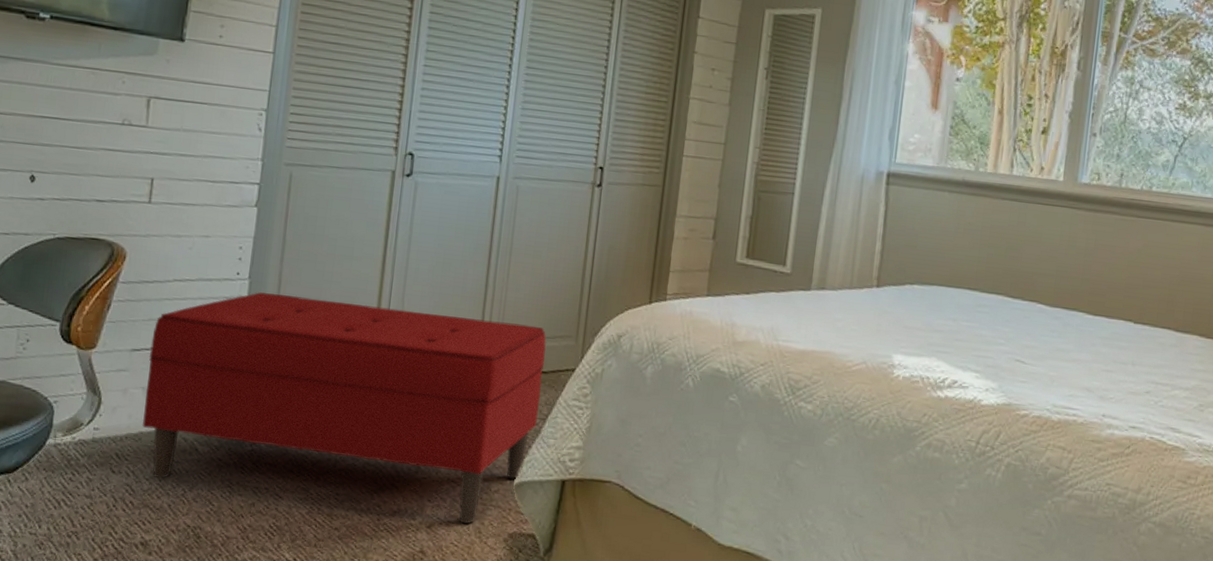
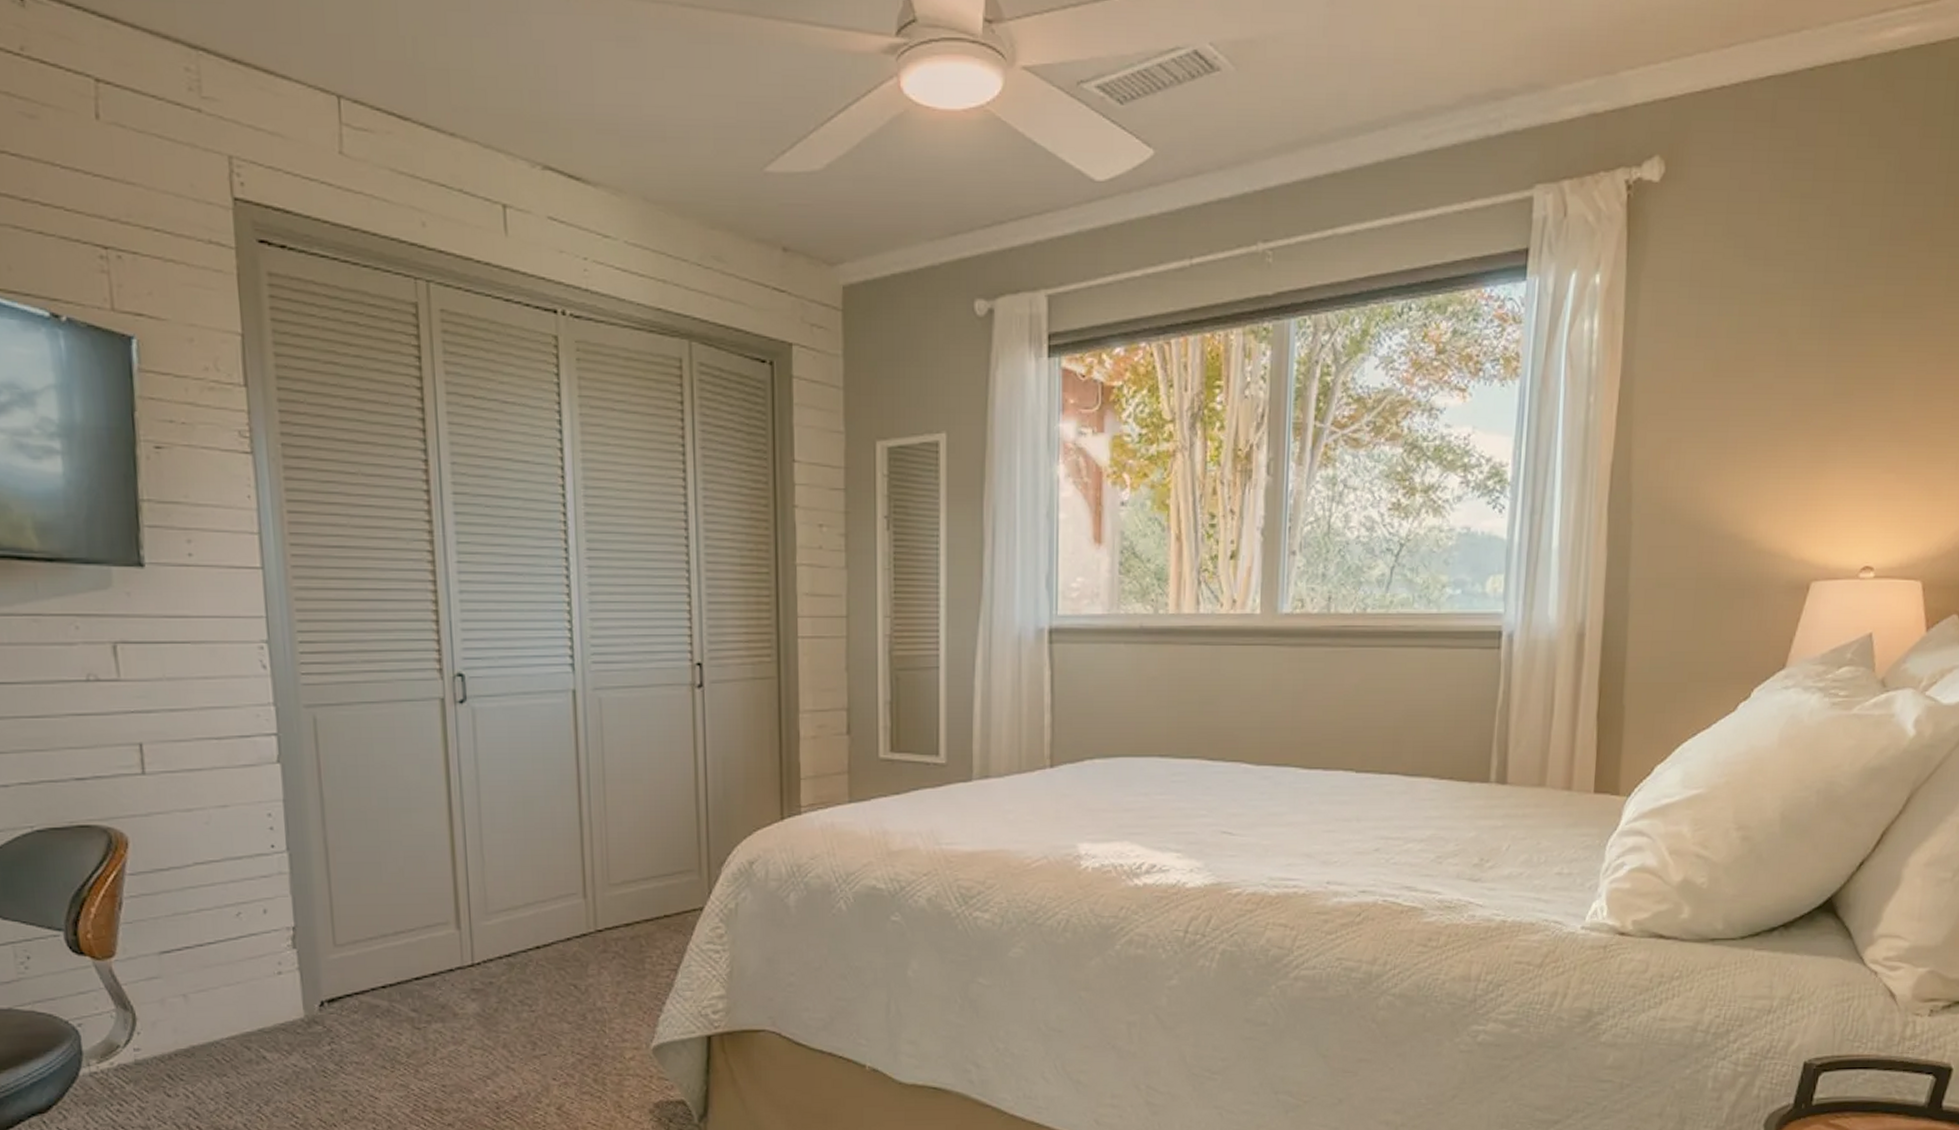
bench: present [141,292,546,524] -> none [182,863,667,1100]

